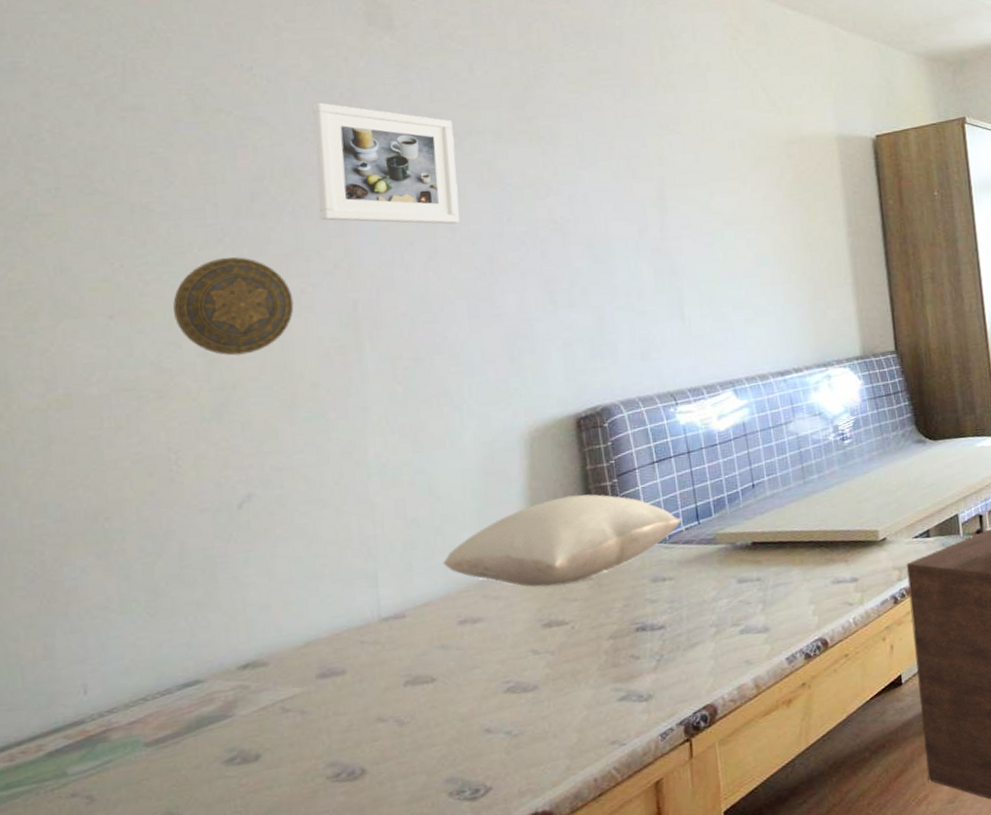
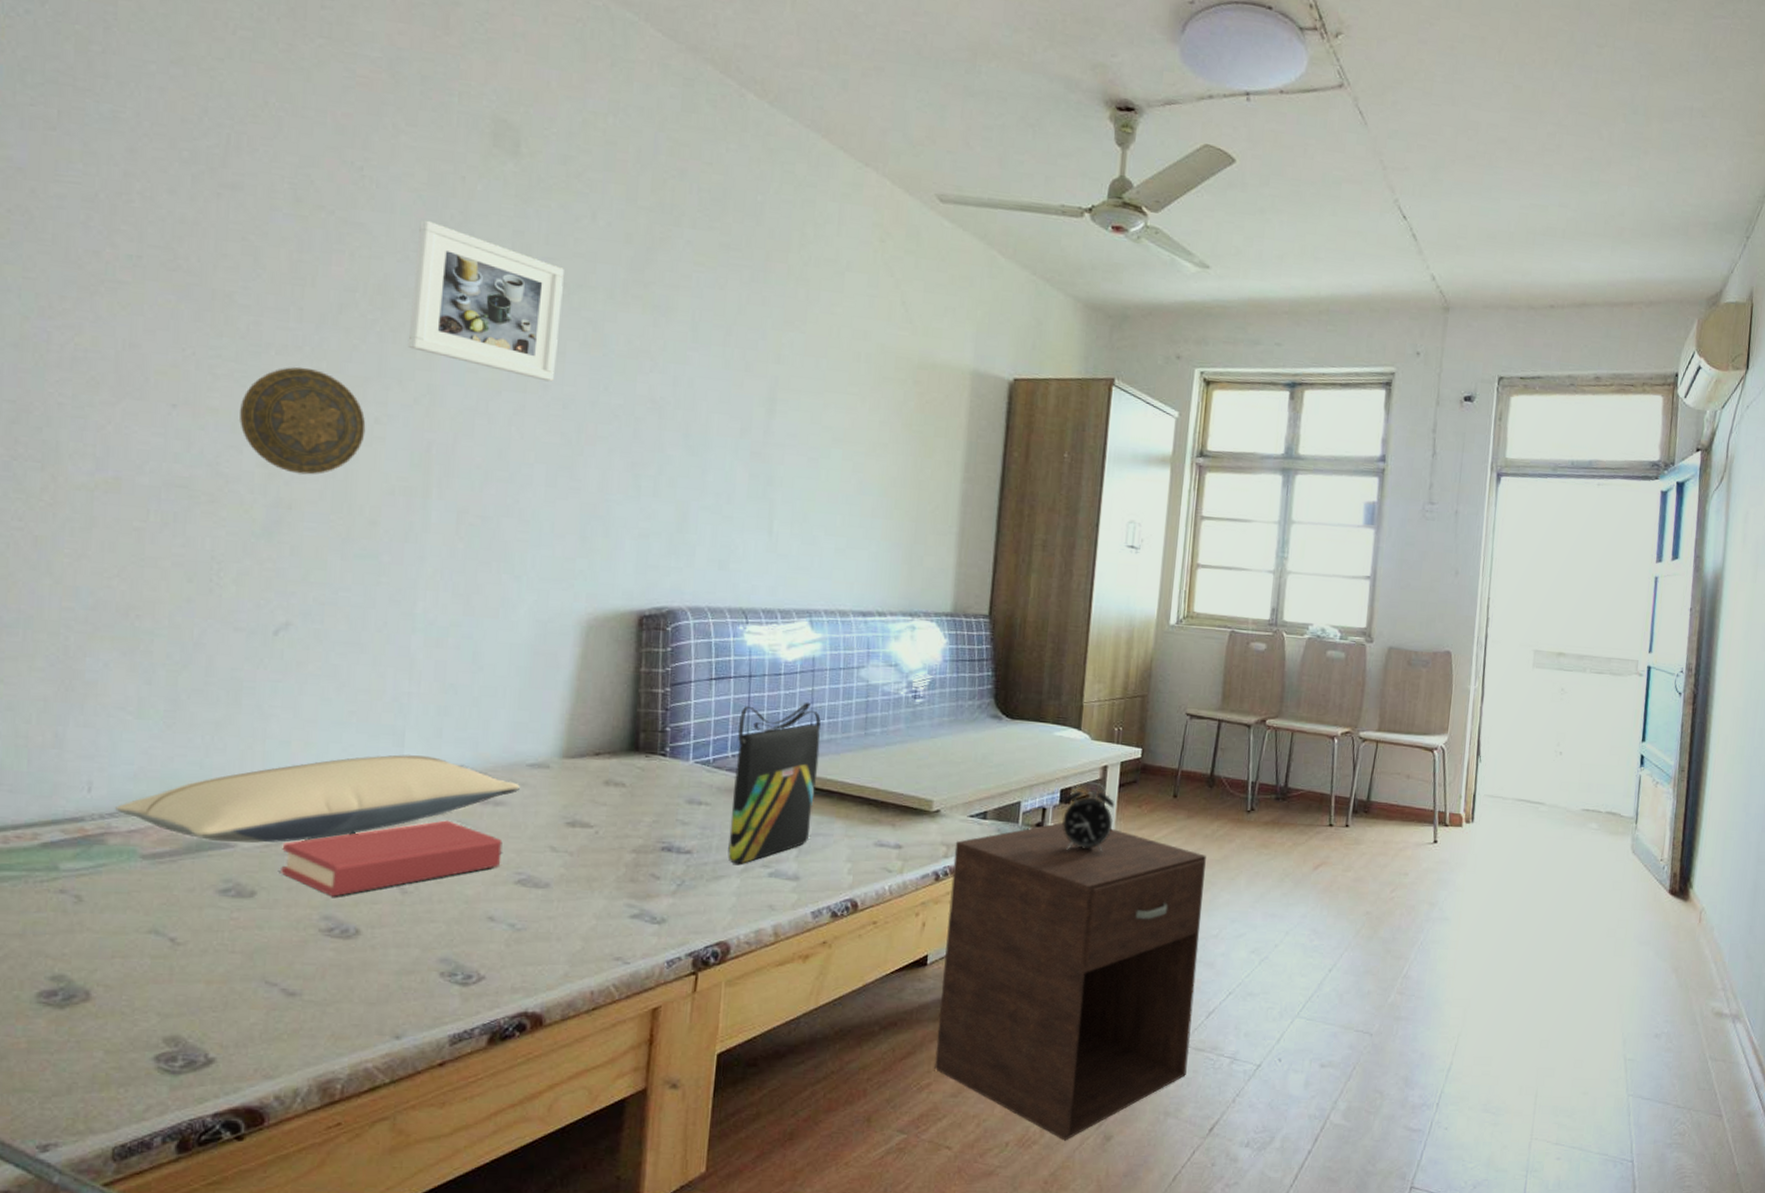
pillow: none [113,590,494,716] -> present [115,754,520,844]
hardback book: none [279,647,488,744] -> present [281,820,503,897]
pillow: present [443,494,682,587] -> none [474,694,731,787]
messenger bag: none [686,464,771,629] -> present [728,702,821,864]

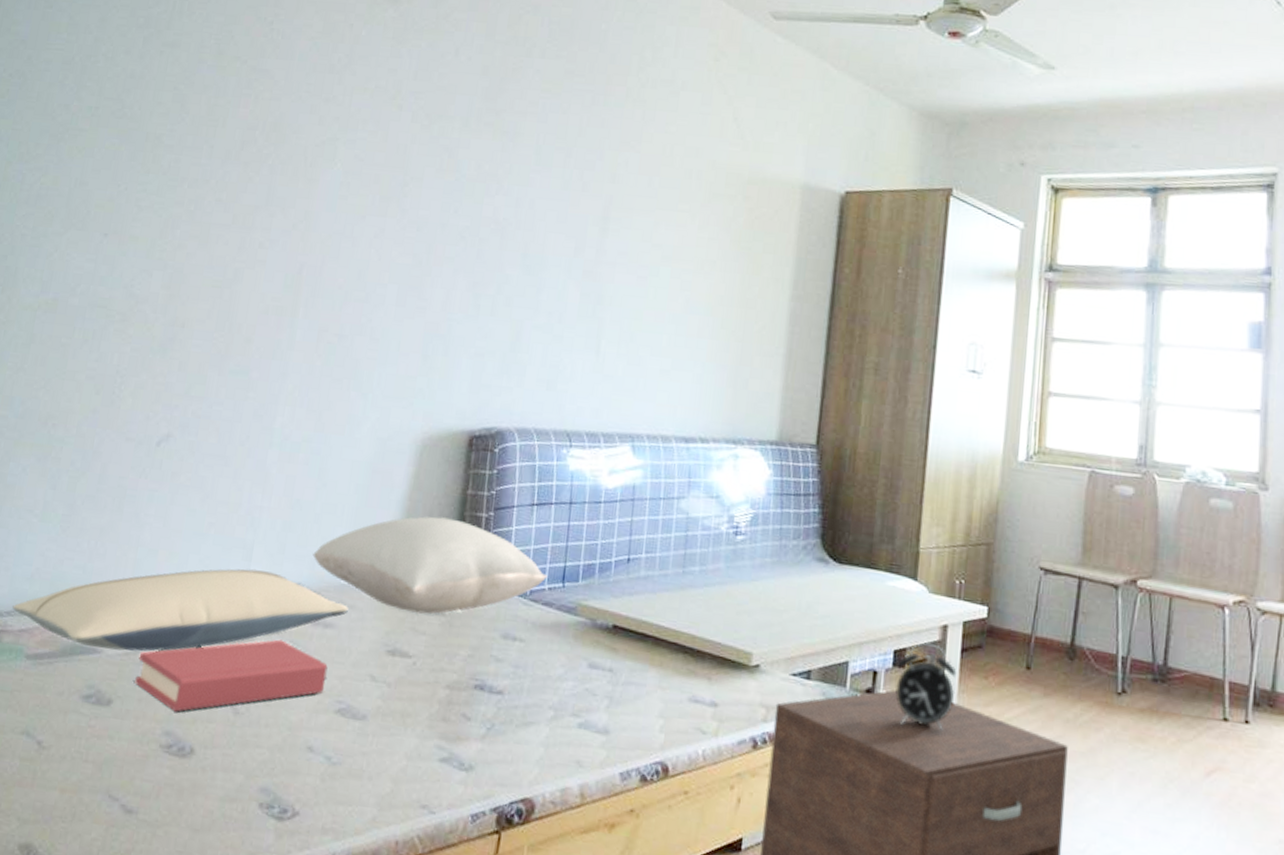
decorative plate: present [240,366,366,475] -> none [153,198,252,296]
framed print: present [407,220,564,382] -> none [292,64,428,206]
pillow: none [474,694,731,787] -> present [313,516,548,615]
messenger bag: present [728,702,821,864] -> none [538,533,639,711]

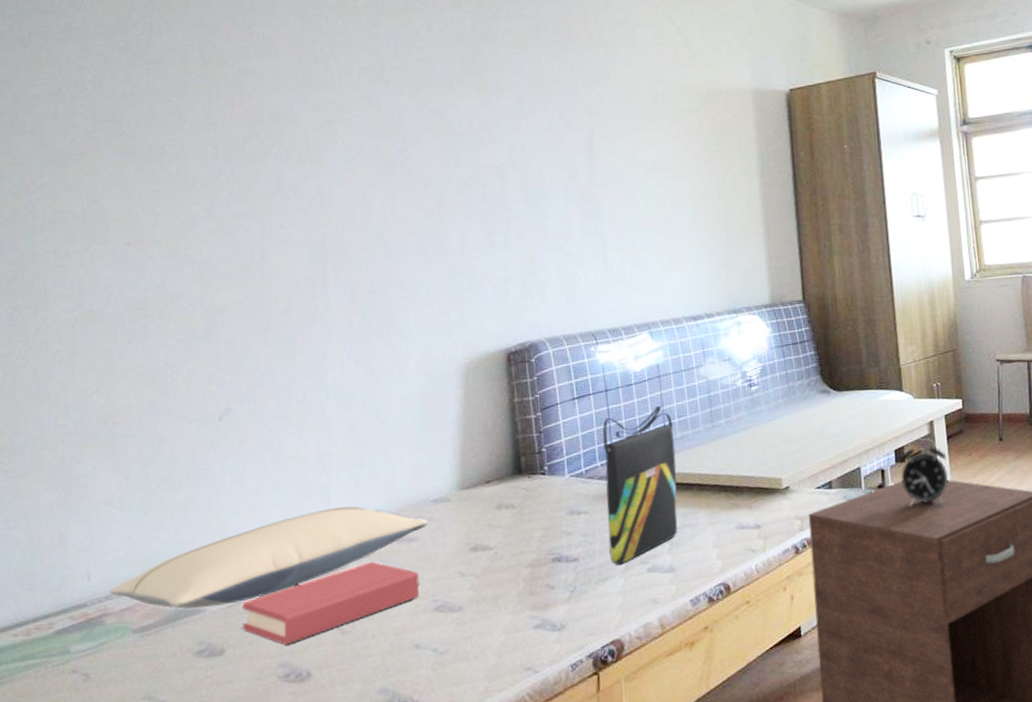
pillow: present [313,516,548,615] -> none [386,425,598,512]
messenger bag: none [538,533,639,711] -> present [602,405,678,565]

